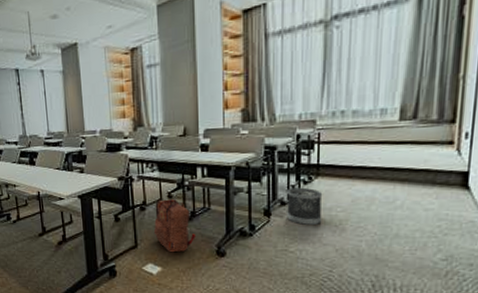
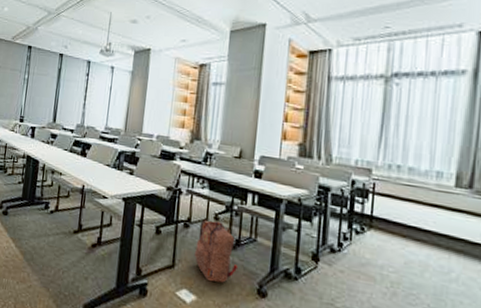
wastebasket: present [287,187,323,226] -> none [335,235,375,283]

